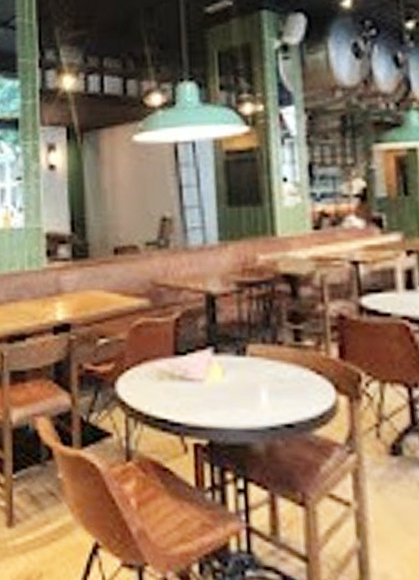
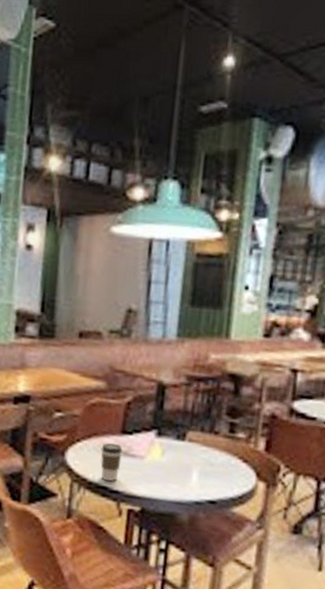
coffee cup: none [154,367,178,412] -> present [100,443,123,481]

